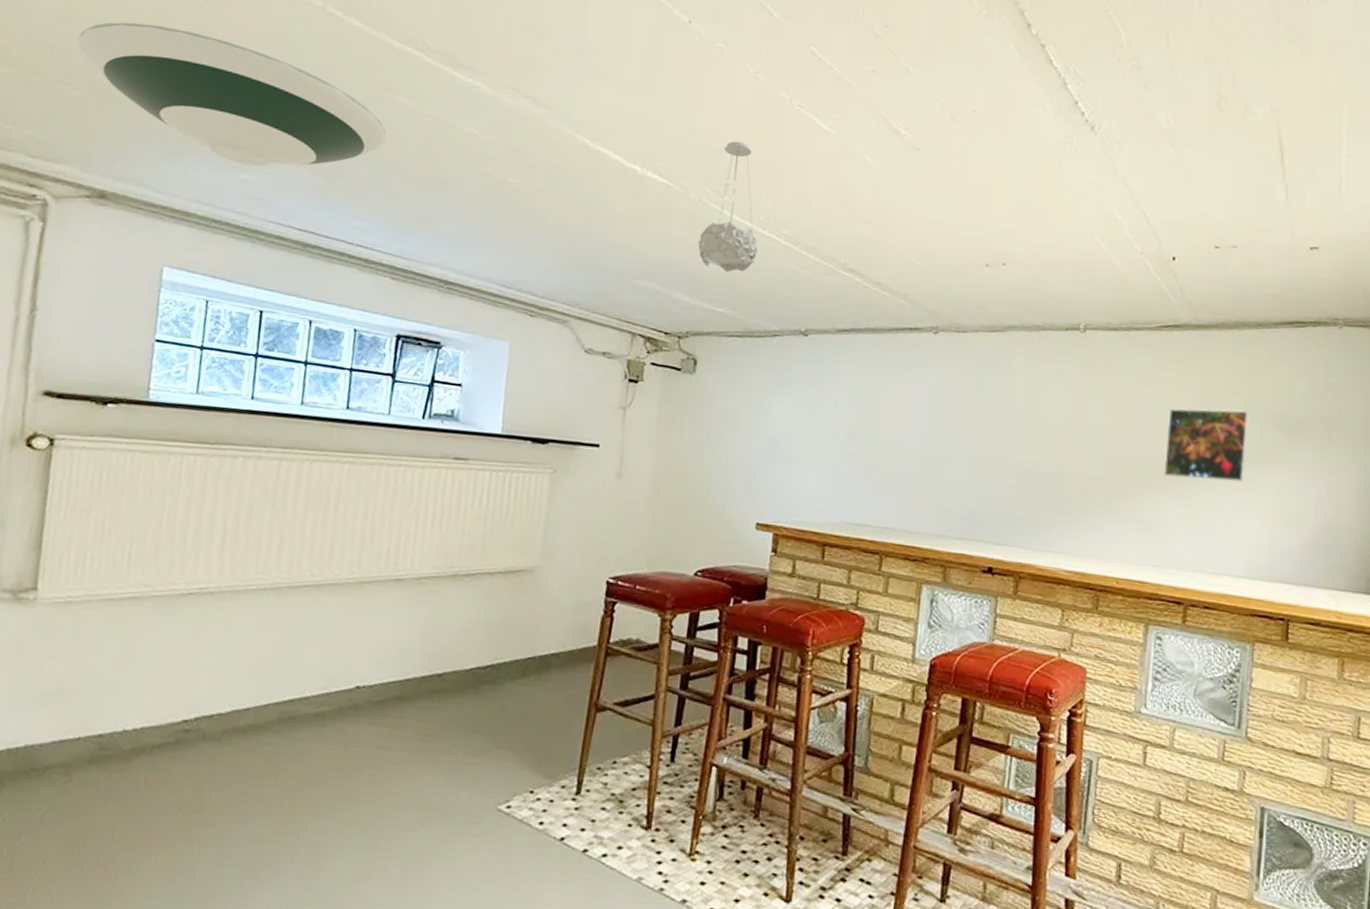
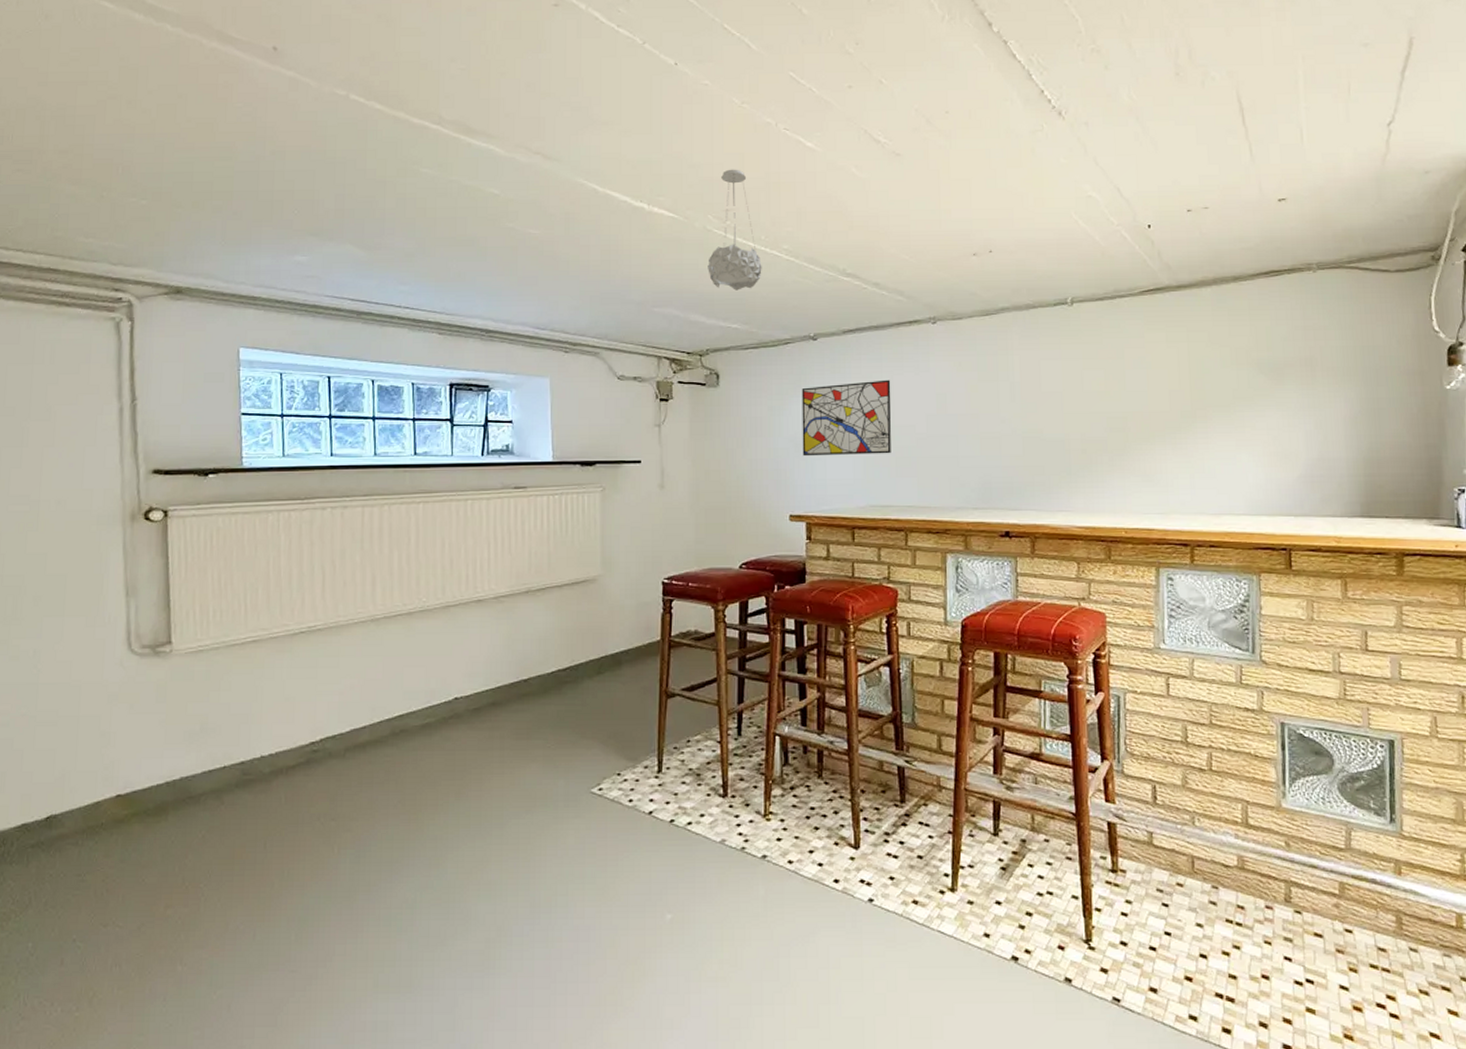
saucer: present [77,22,387,167] -> none [137,132,417,248]
wall art: none [778,385,883,469] -> present [801,379,892,457]
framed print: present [1164,408,1249,482] -> none [1158,360,1236,431]

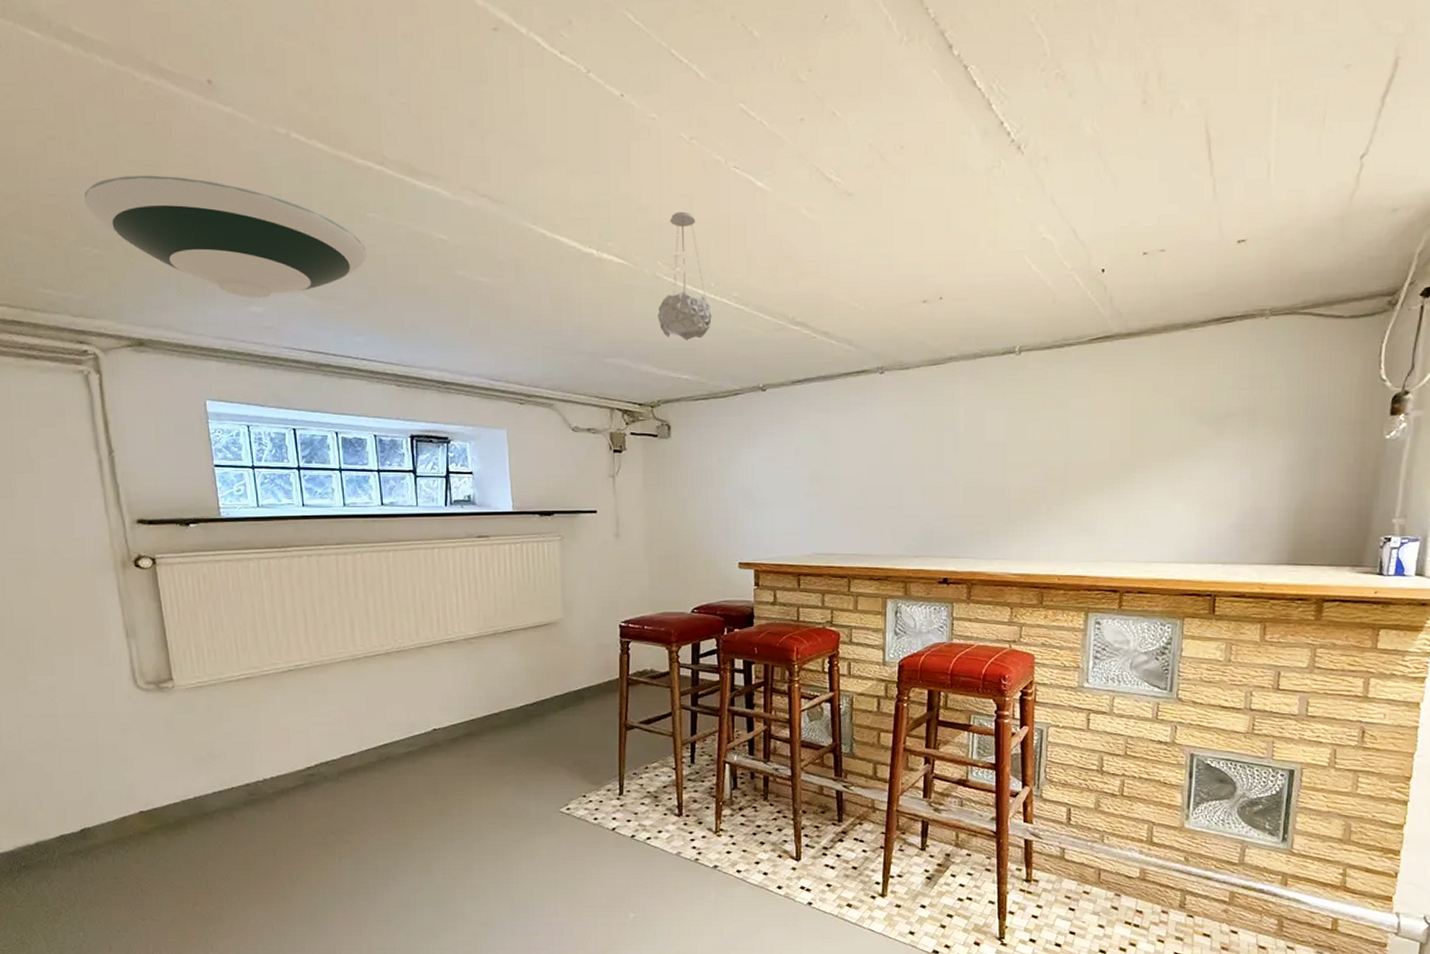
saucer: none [137,132,417,248] -> present [84,175,367,298]
wall art: present [801,379,892,457] -> none [750,430,838,507]

